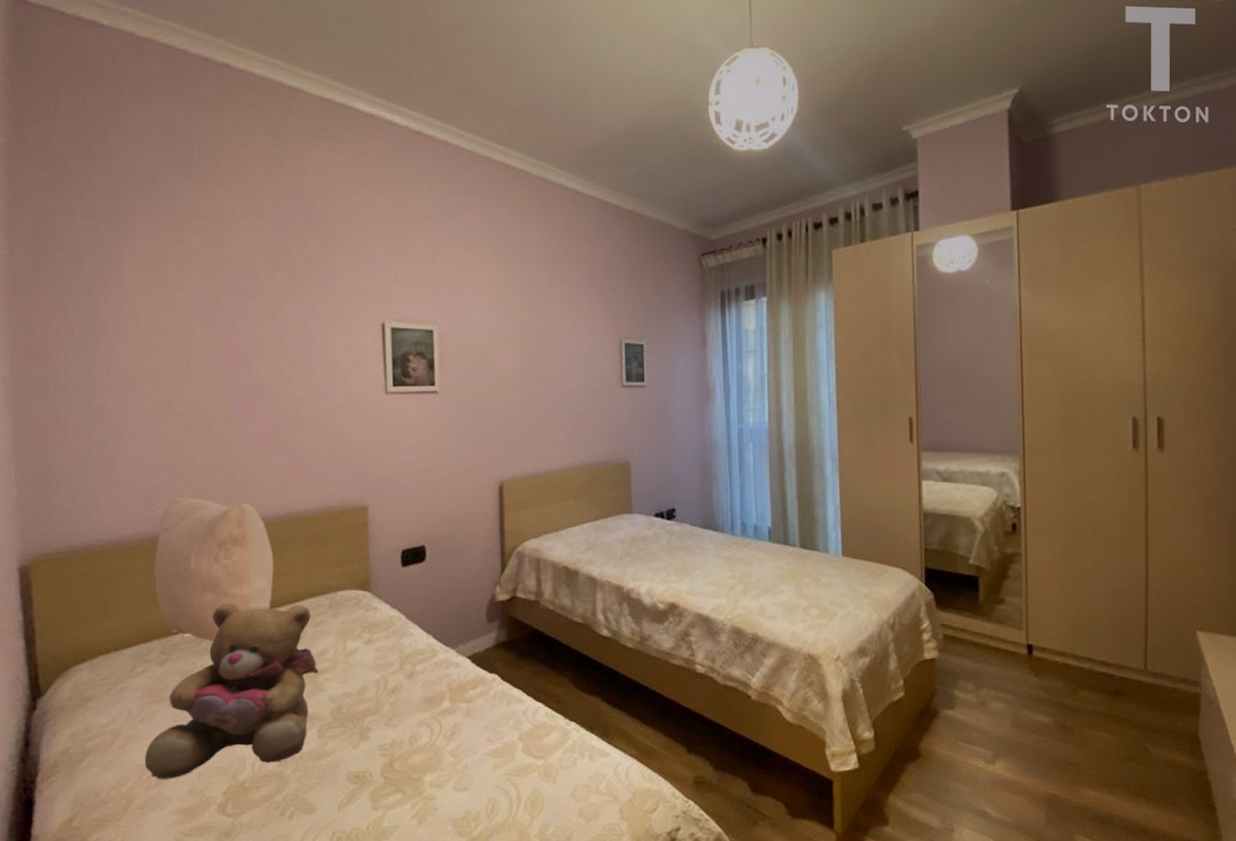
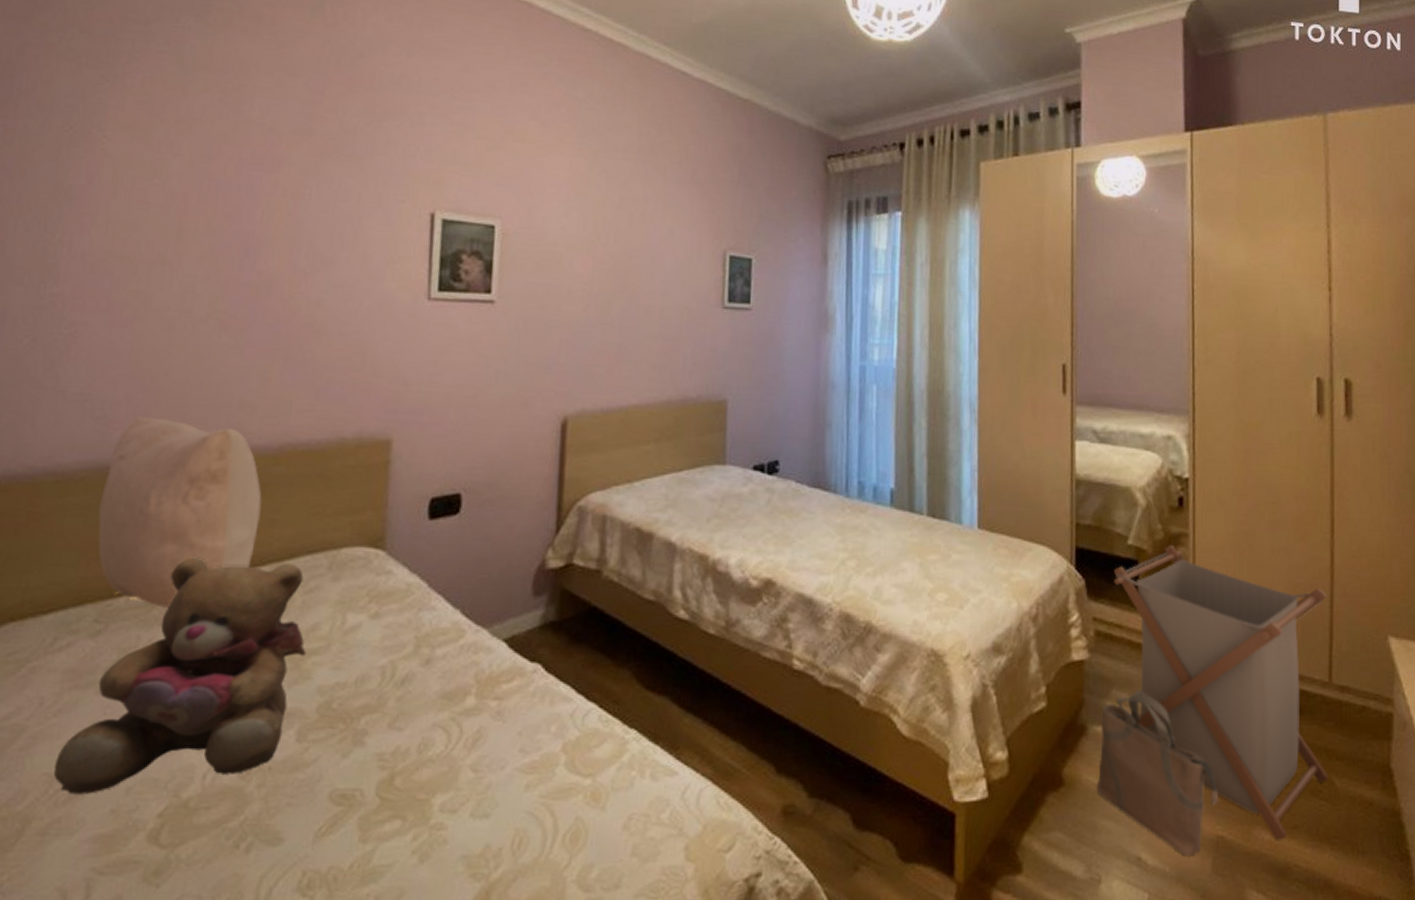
tote bag: none [948,681,1050,809] -> present [1096,690,1218,855]
laundry basket: none [958,562,1145,796] -> present [1114,544,1329,840]

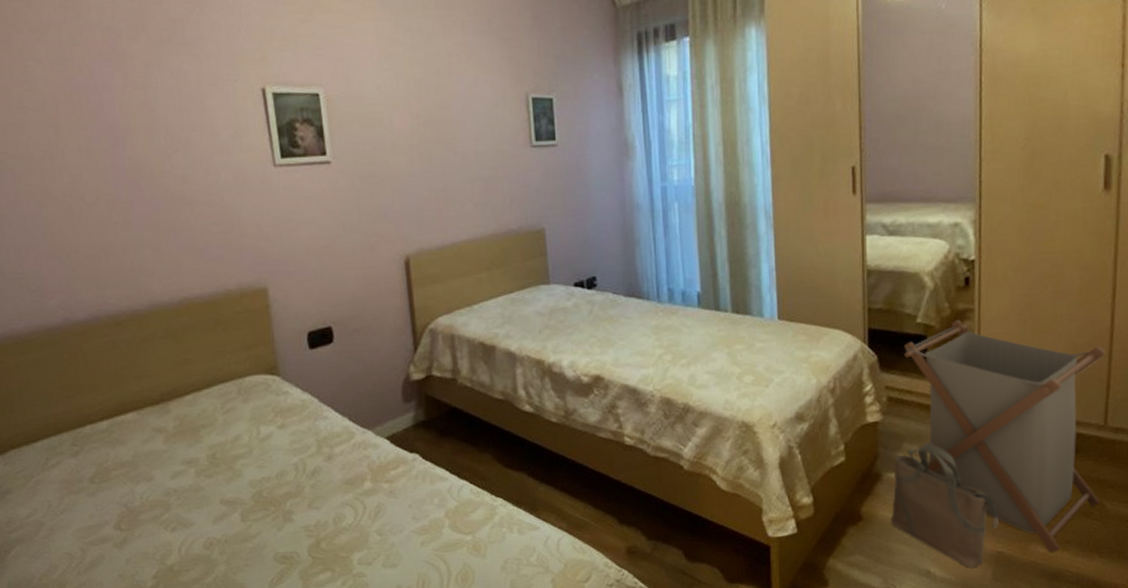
teddy bear: present [54,556,306,794] -> none [71,392,235,566]
pillow: present [97,415,262,608] -> none [51,286,178,432]

